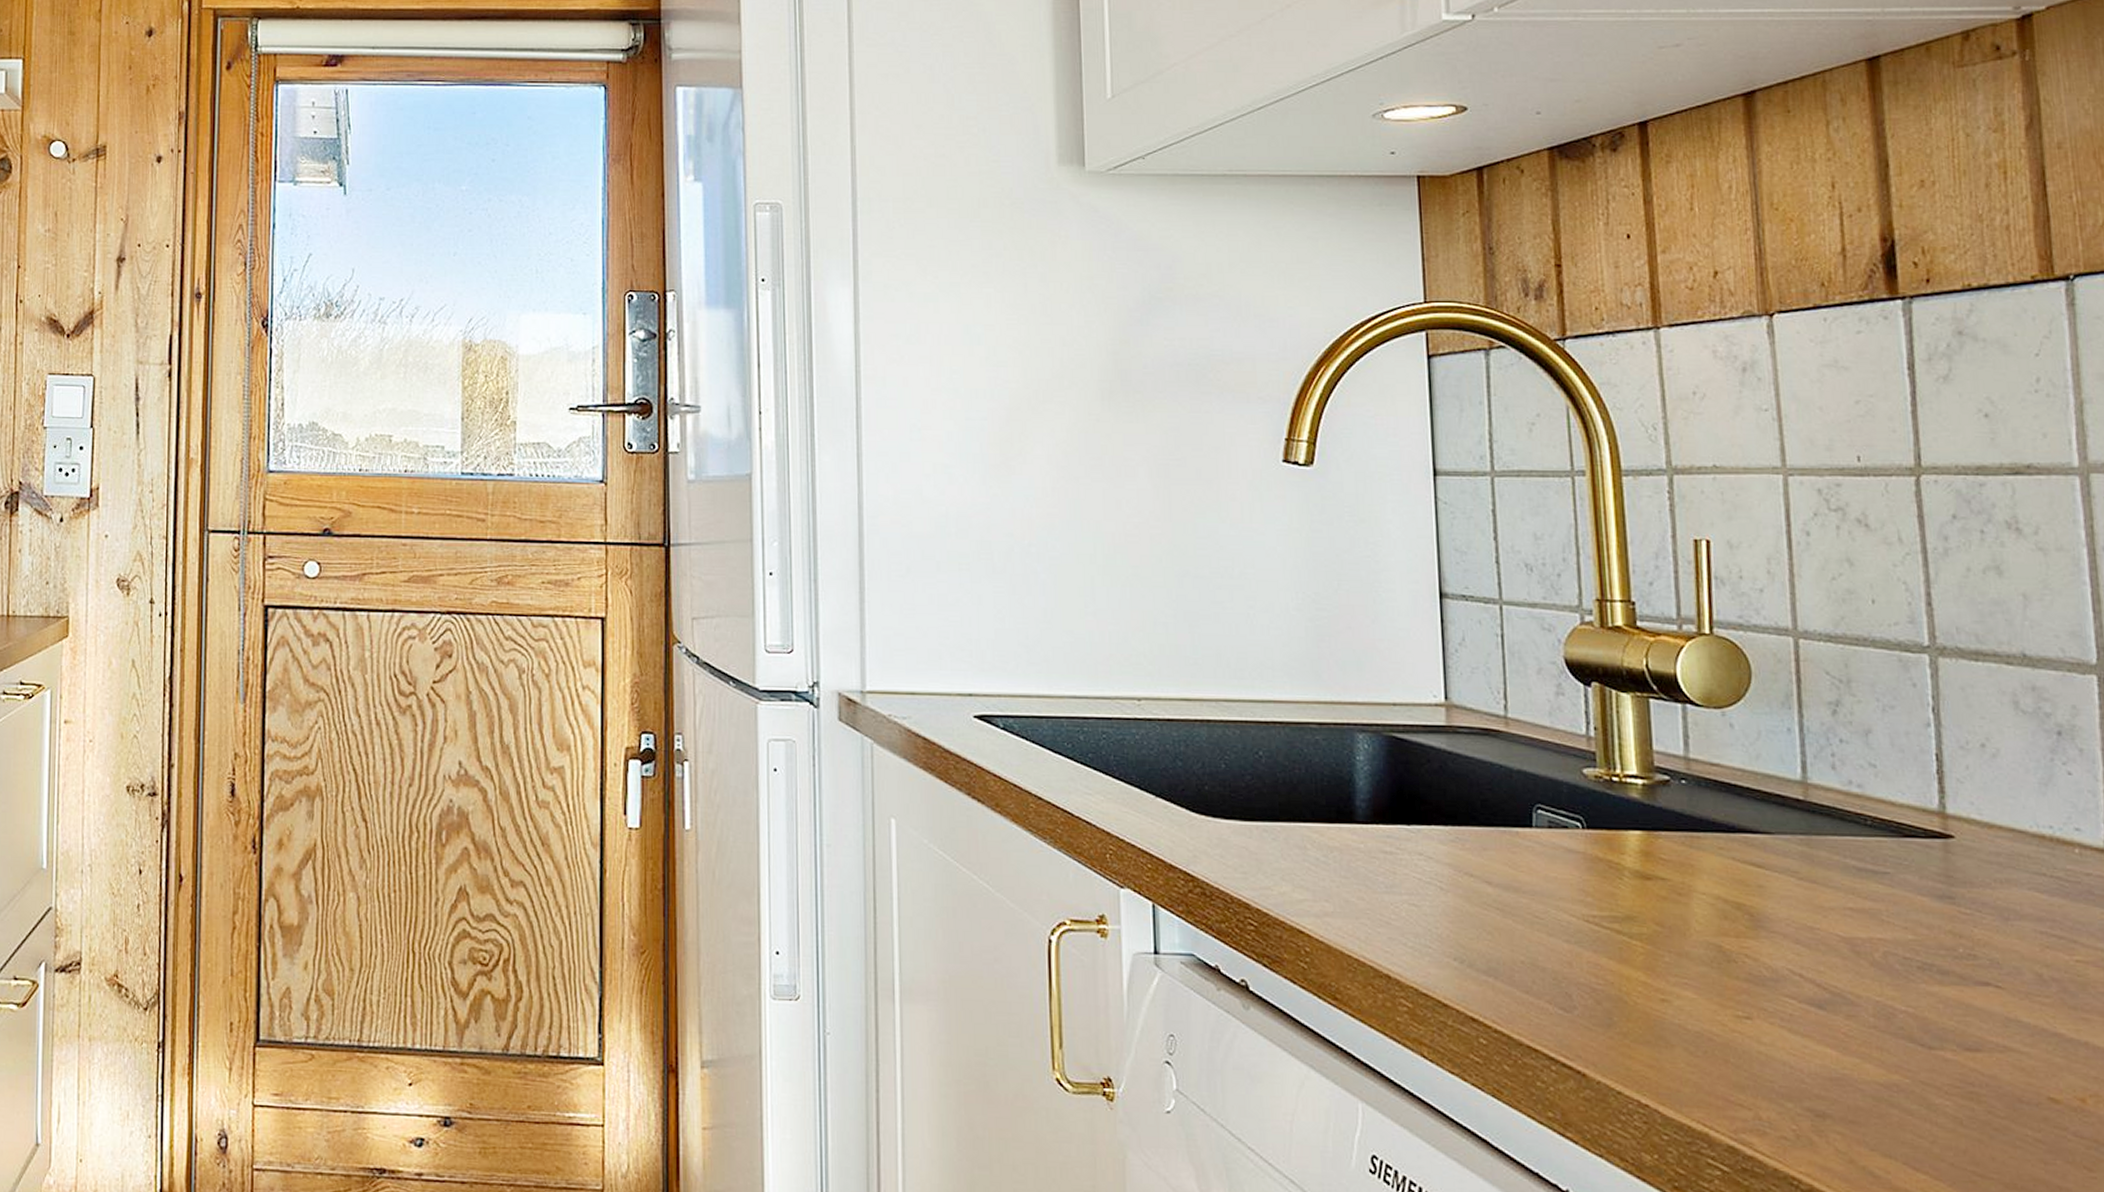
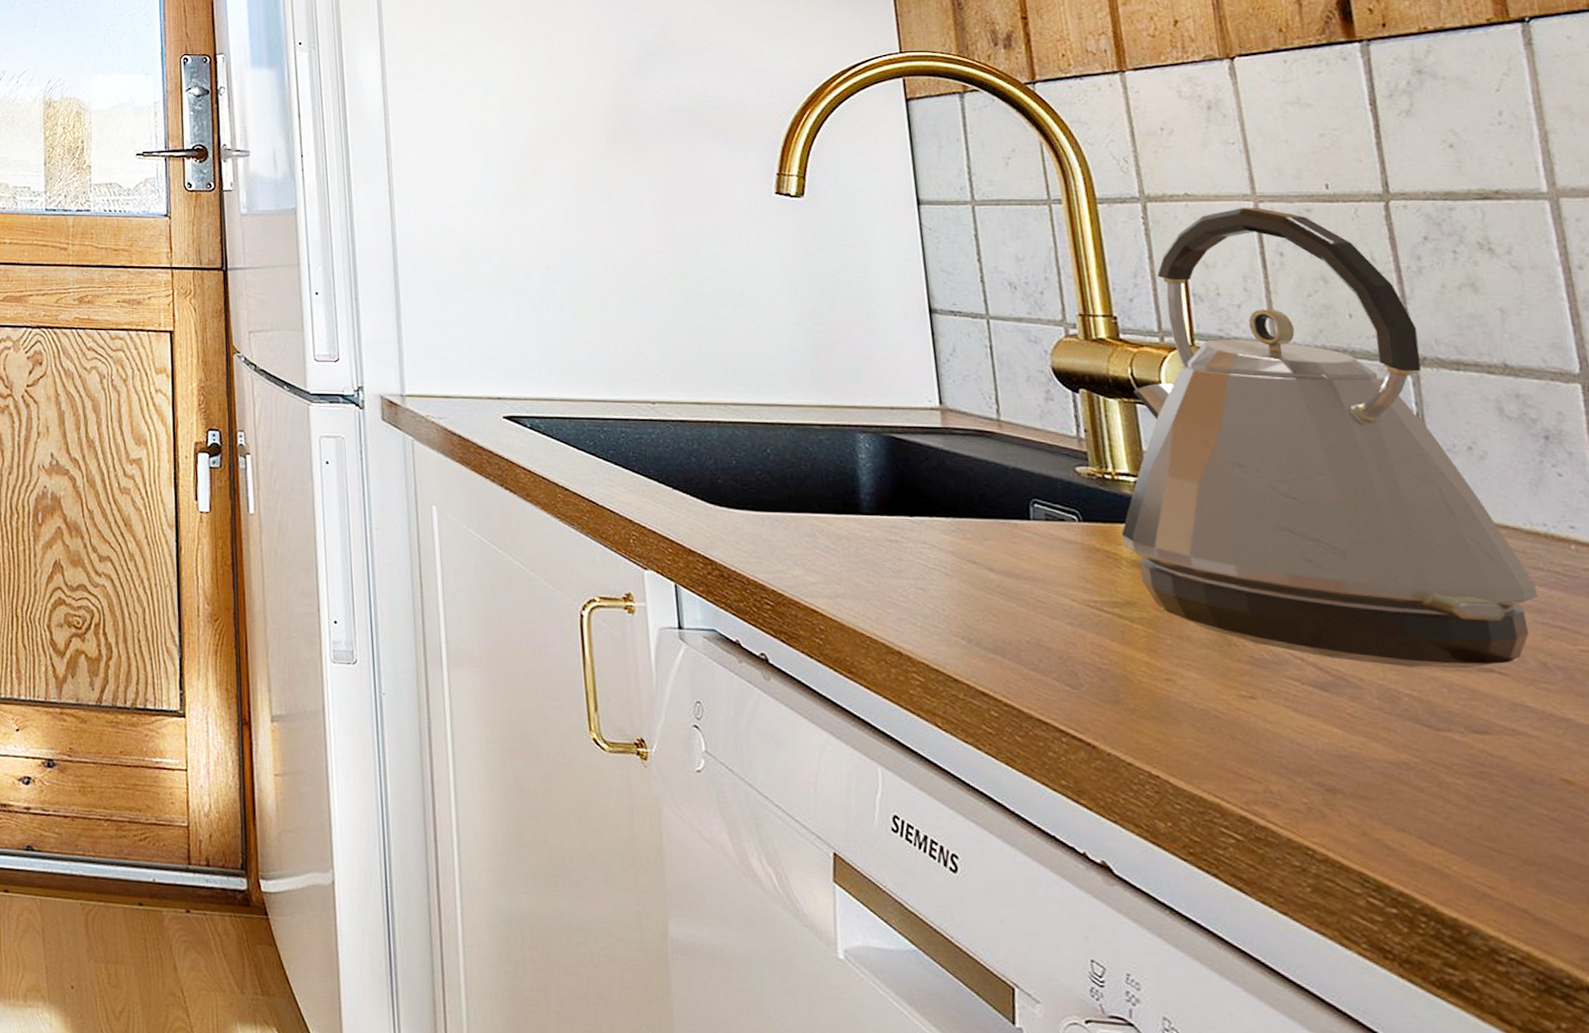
kettle: none [1625,482,2038,983] -> present [1121,208,1538,669]

